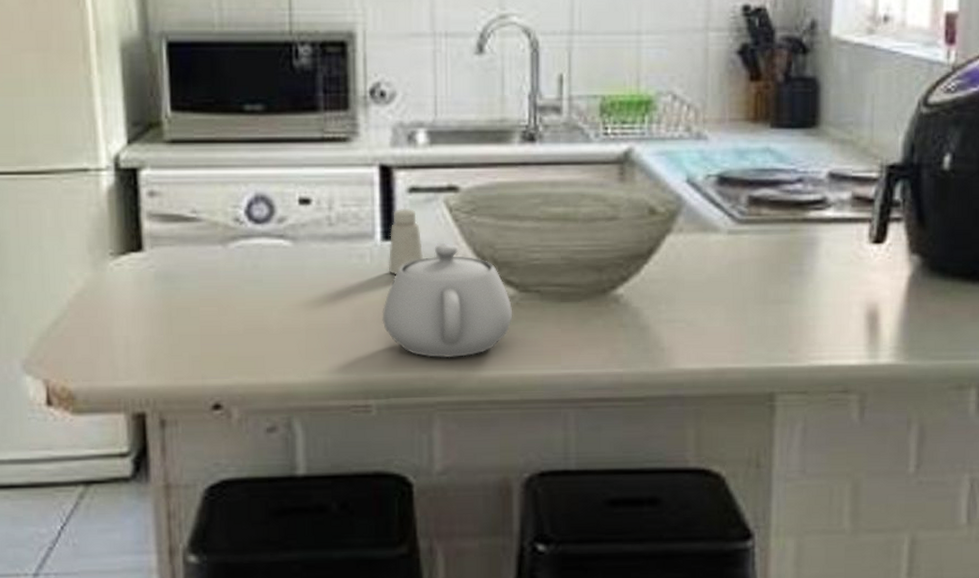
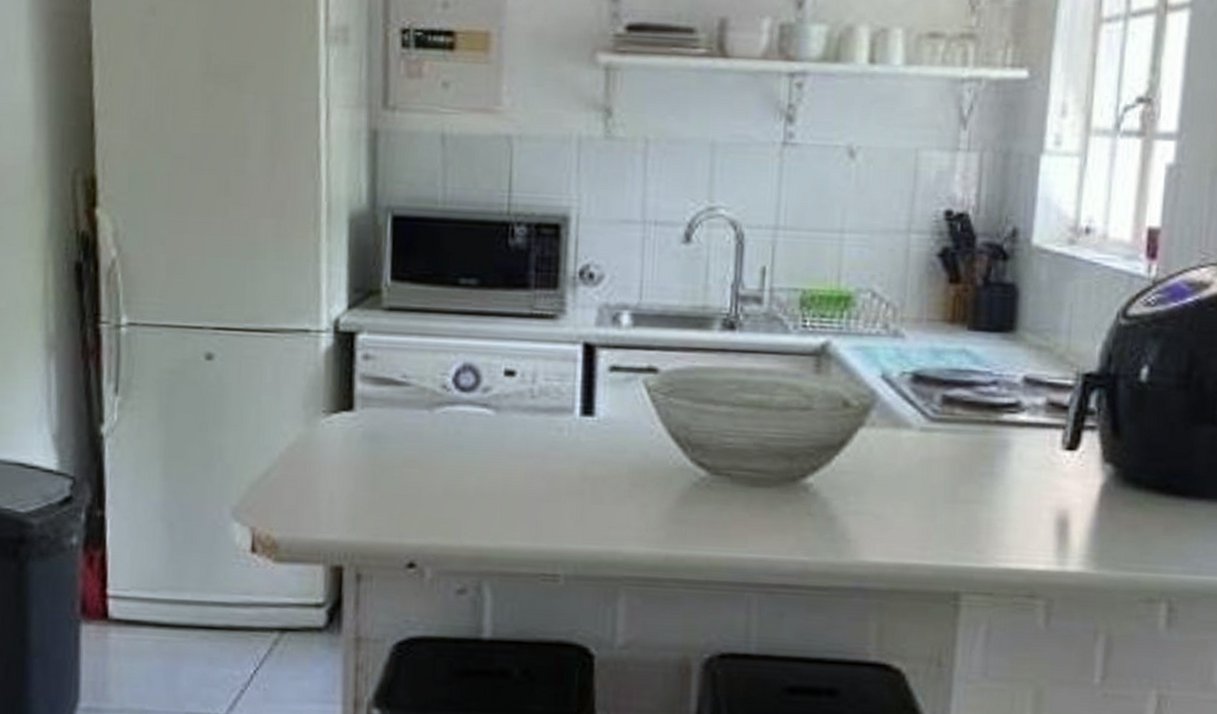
teapot: present [382,242,513,358] -> none [575,421,703,534]
saltshaker: present [388,208,423,275] -> none [585,385,619,450]

